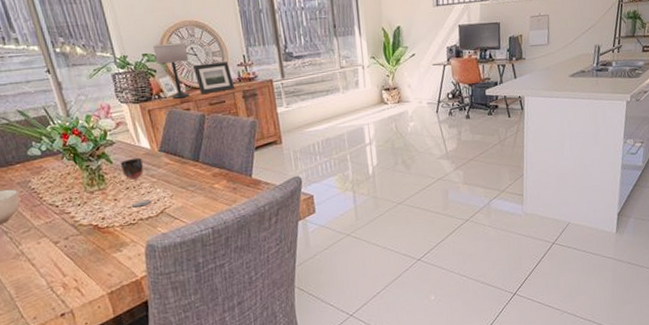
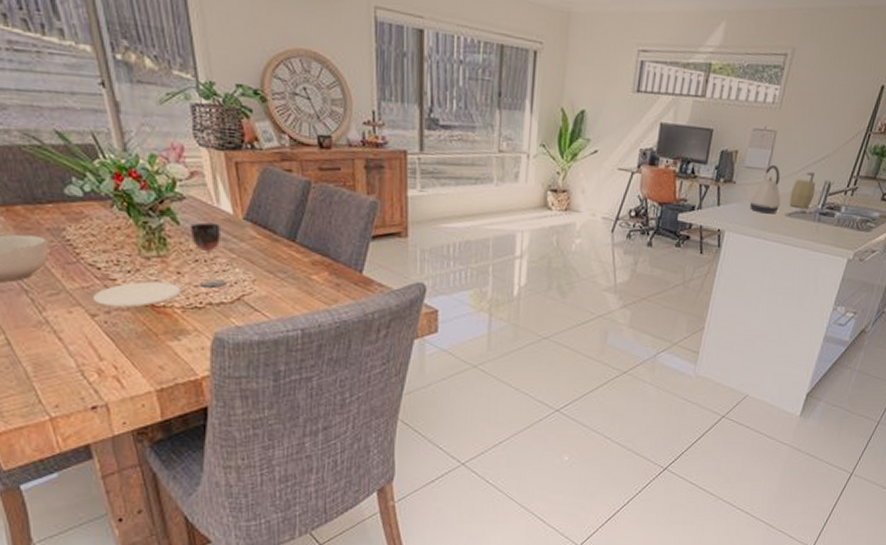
plate: none [54,208,119,235] -> present [92,281,181,308]
table lamp: present [152,42,189,99] -> none [251,75,299,155]
picture frame: present [193,62,234,95] -> none [304,112,355,155]
kettle: none [539,40,564,79] -> present [749,164,781,214]
soap dispenser: none [569,40,589,70] -> present [789,172,816,209]

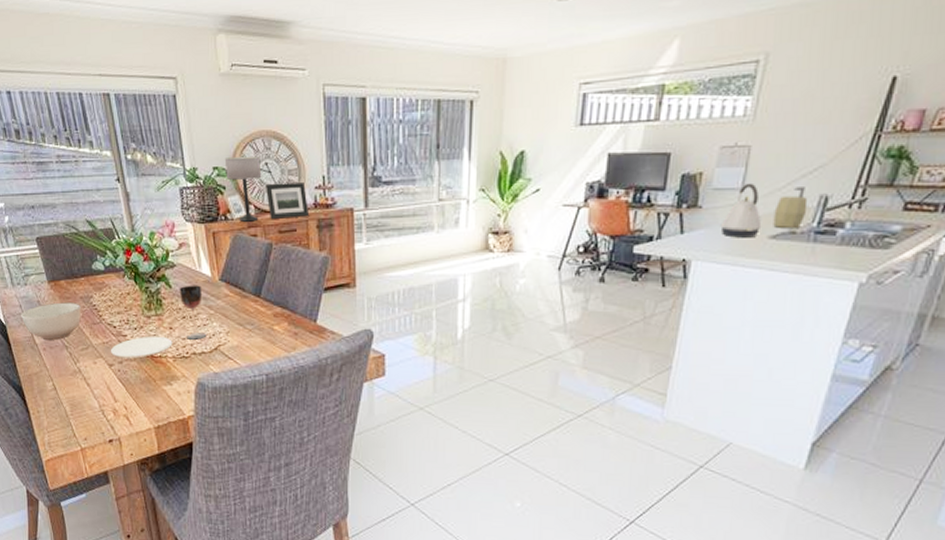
table lamp: none [251,75,299,155] -> present [224,156,262,222]
picture frame: none [304,112,355,155] -> present [266,183,308,220]

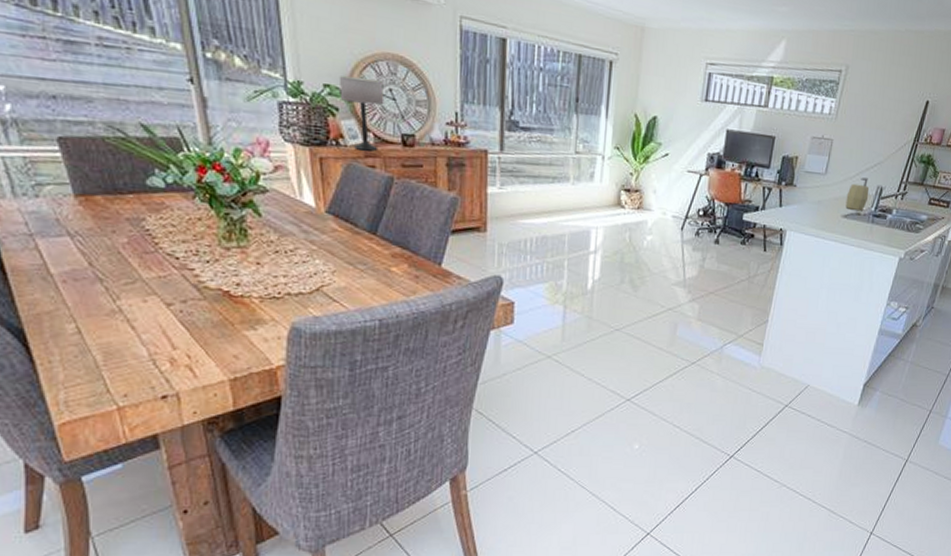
bowl: present [20,302,81,340] -> none [25,223,126,270]
plate: present [110,336,172,359] -> none [168,271,260,298]
wineglass: present [179,285,207,340] -> none [271,214,306,278]
picture frame: present [266,183,308,220] -> none [388,112,438,153]
kettle: present [720,183,762,238] -> none [809,169,838,215]

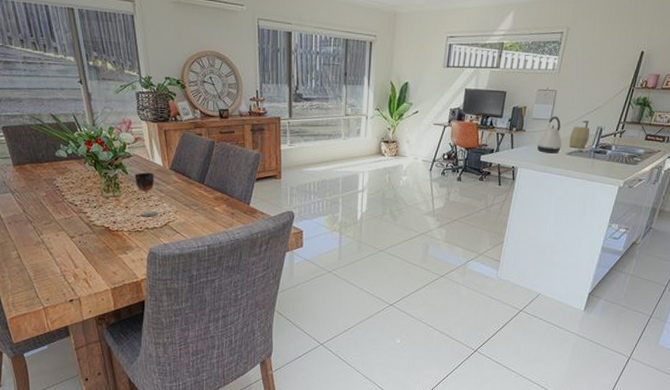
wineglass: none [271,214,306,278] -> present [134,172,158,217]
table lamp: present [339,76,385,152] -> none [175,70,207,123]
kettle: none [809,169,838,215] -> present [537,116,562,154]

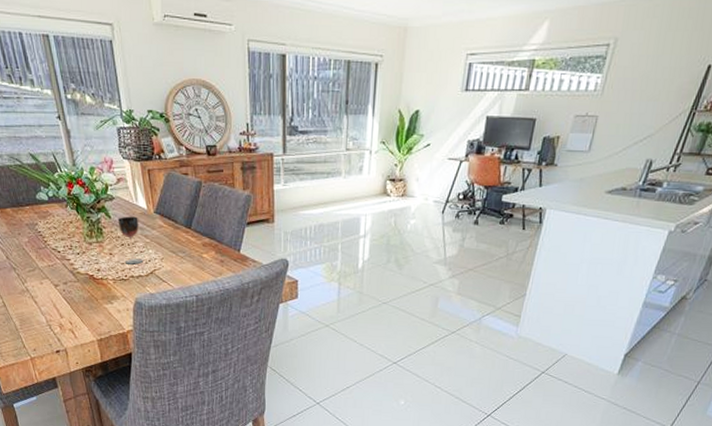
kettle: present [537,116,562,154] -> none [570,147,602,192]
soap dispenser: present [569,120,591,149] -> none [610,152,638,186]

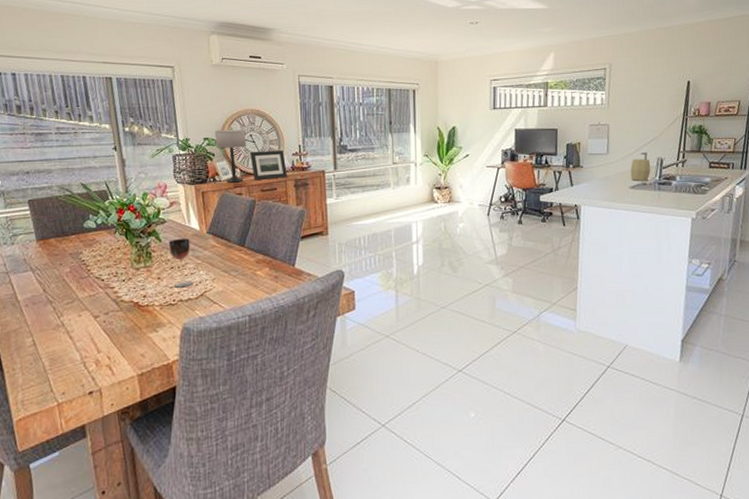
table lamp: none [158,101,192,162] -> present [214,129,247,183]
picture frame: none [196,128,234,161] -> present [250,150,287,181]
soap dispenser: none [610,152,638,186] -> present [630,152,651,182]

